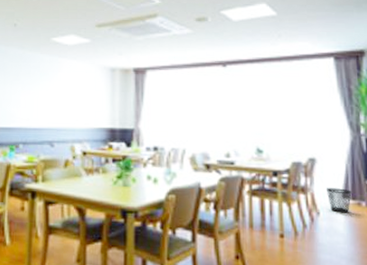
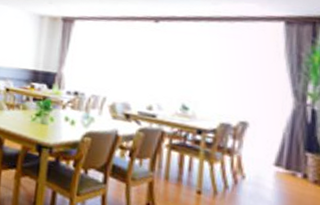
wastebasket: present [326,188,352,213] -> none [256,153,287,182]

